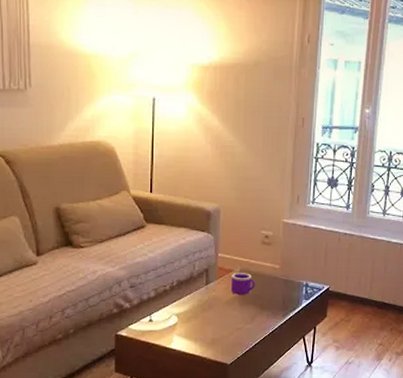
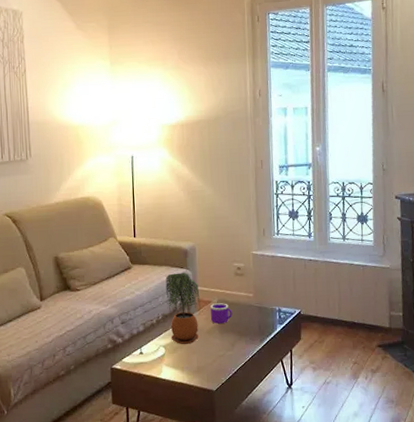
potted plant: none [183,236,221,315] -> present [165,272,201,345]

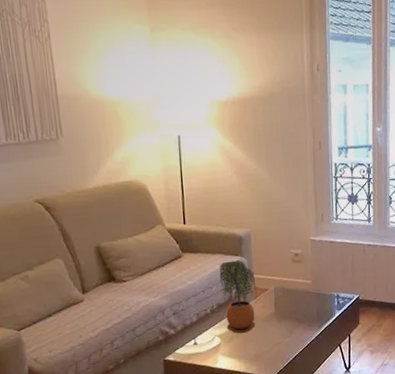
mug: present [210,303,232,324] -> none [267,290,290,312]

